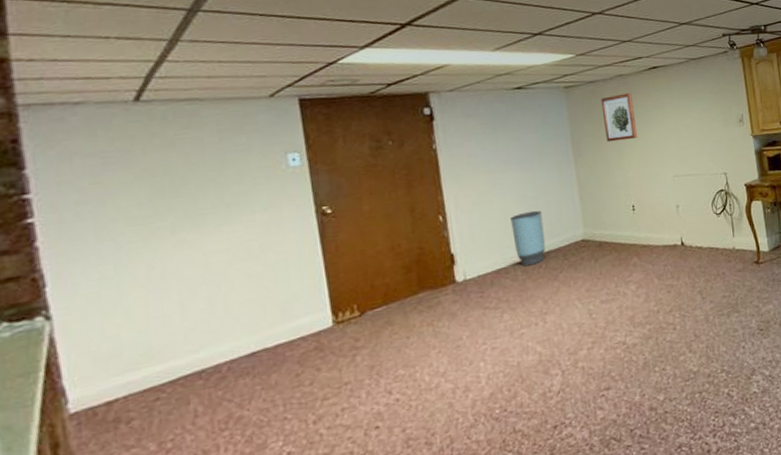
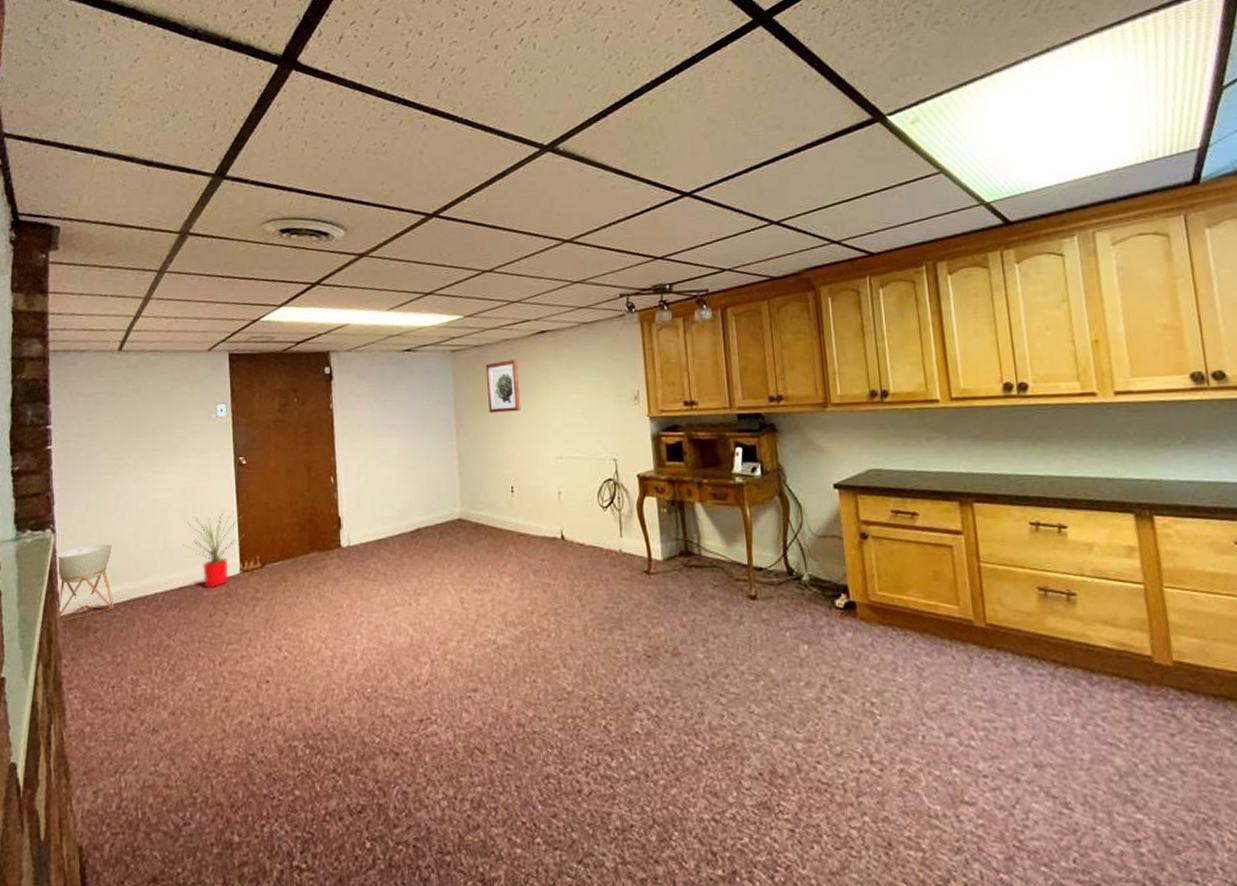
planter: none [54,321,157,423] -> present [55,544,114,623]
house plant: none [252,263,336,349] -> present [183,510,245,589]
trash can: present [510,210,546,267] -> none [393,481,424,540]

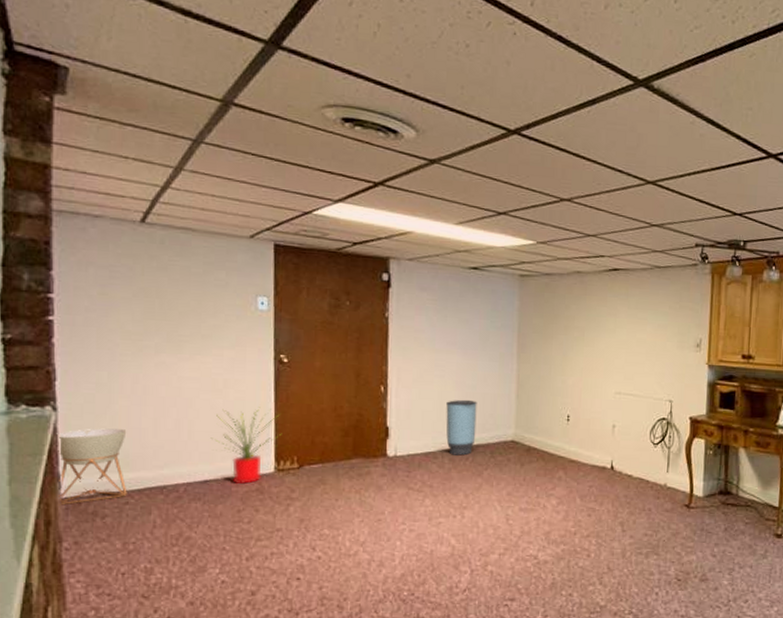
trash can: none [393,481,424,540] -> present [446,399,477,456]
wall art: present [485,359,521,414] -> none [553,292,587,344]

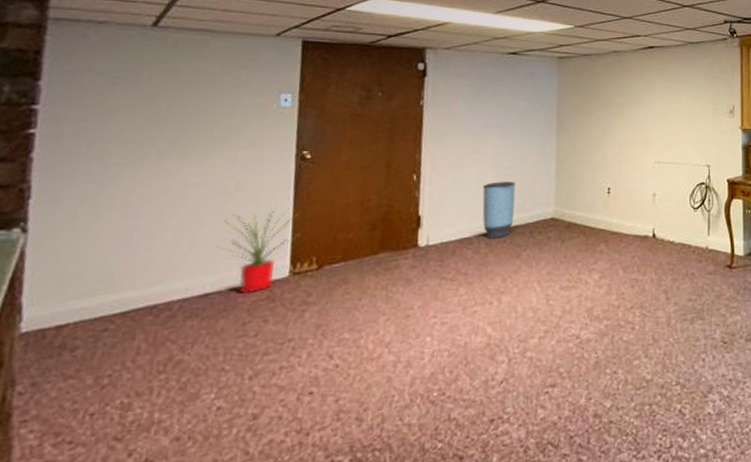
planter: present [56,428,127,506] -> none [16,246,112,342]

